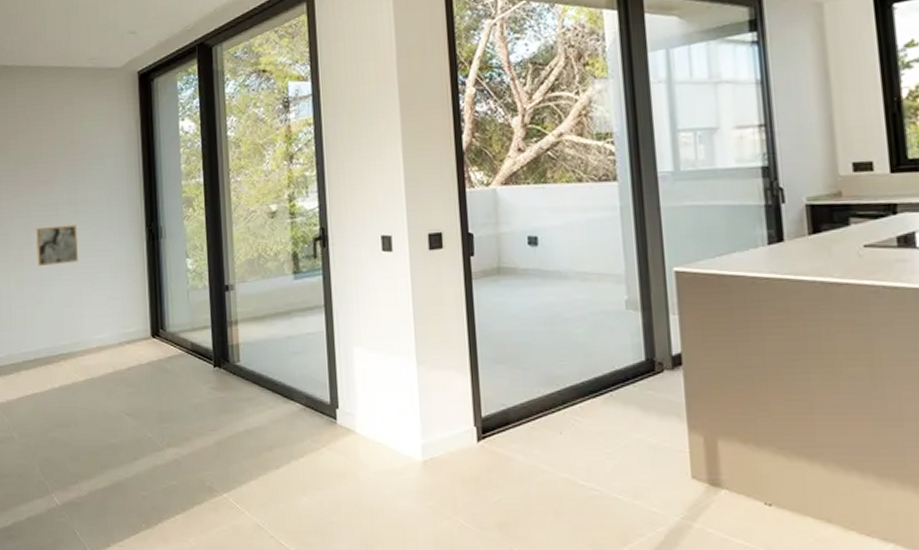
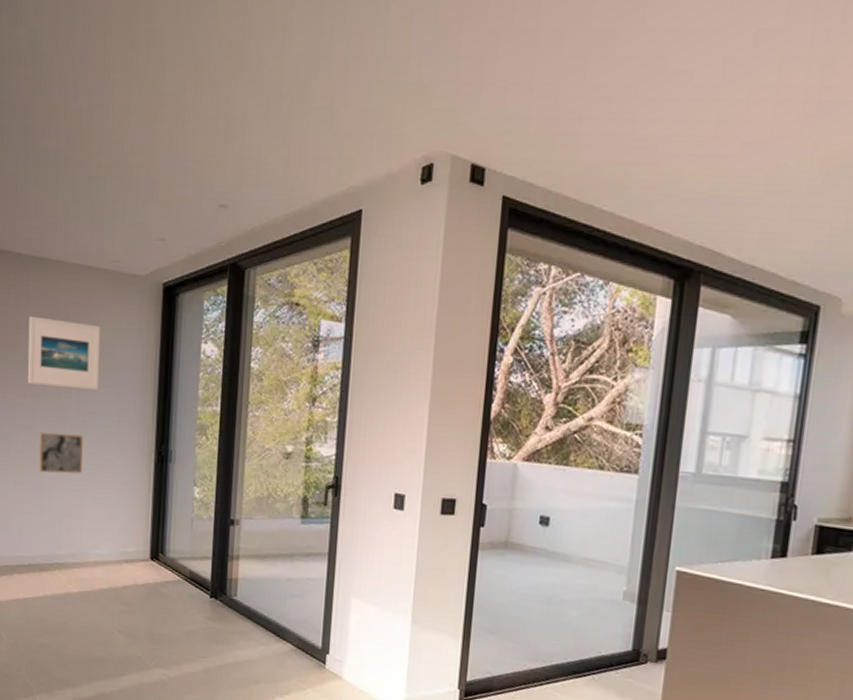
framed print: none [17,119,88,184] -> present [27,316,100,391]

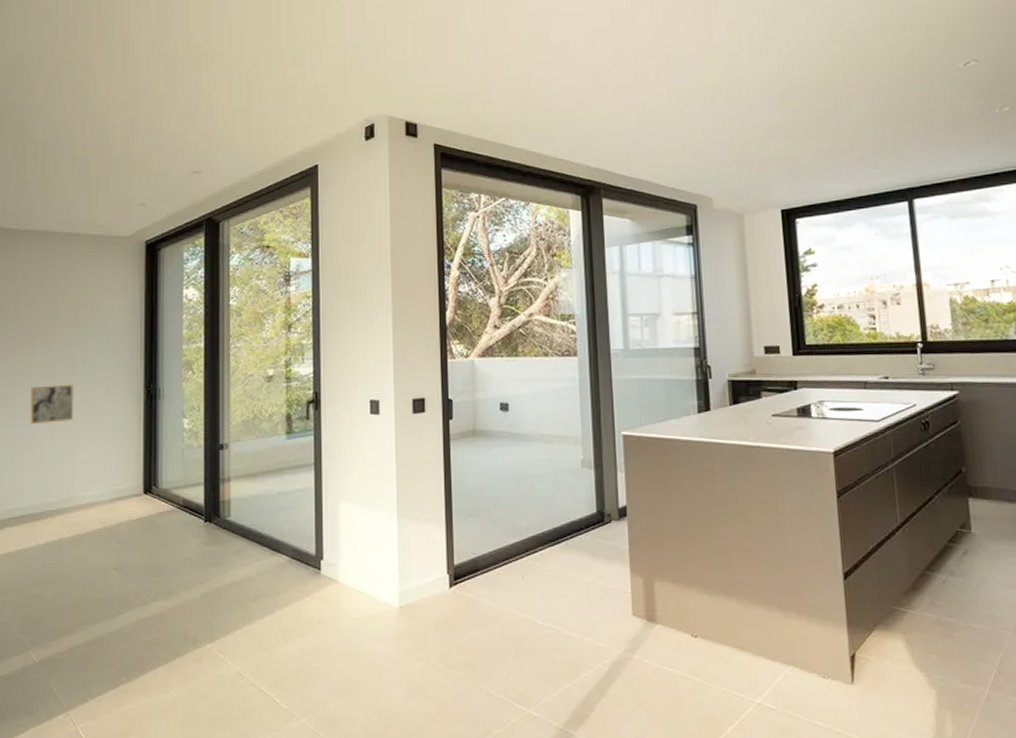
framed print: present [27,316,100,391] -> none [17,282,88,343]

